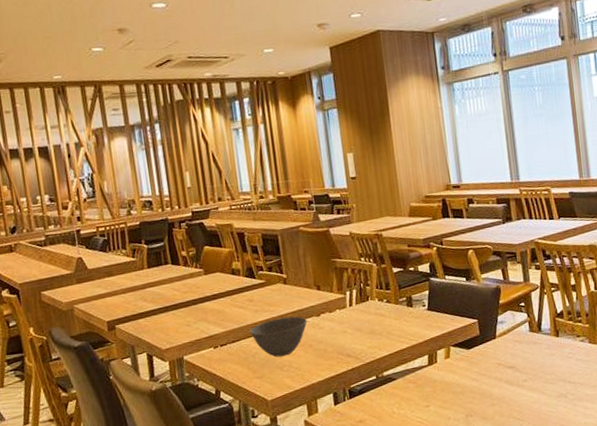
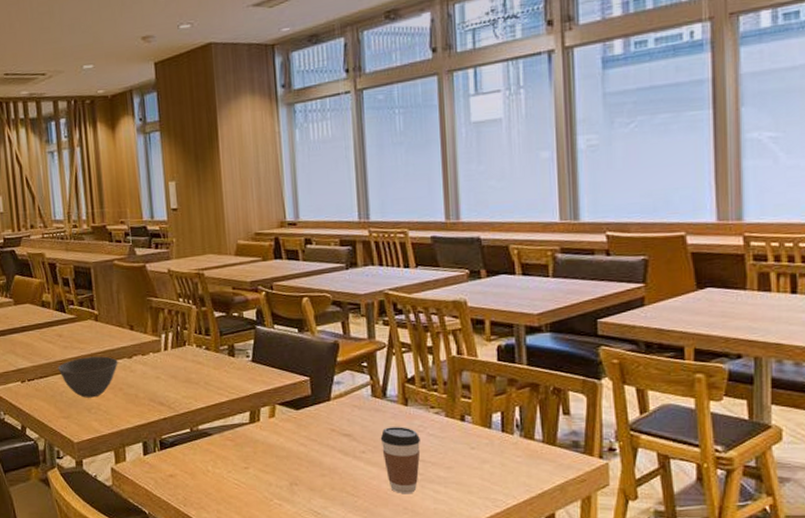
coffee cup: none [538,355,571,413] -> present [380,427,421,493]

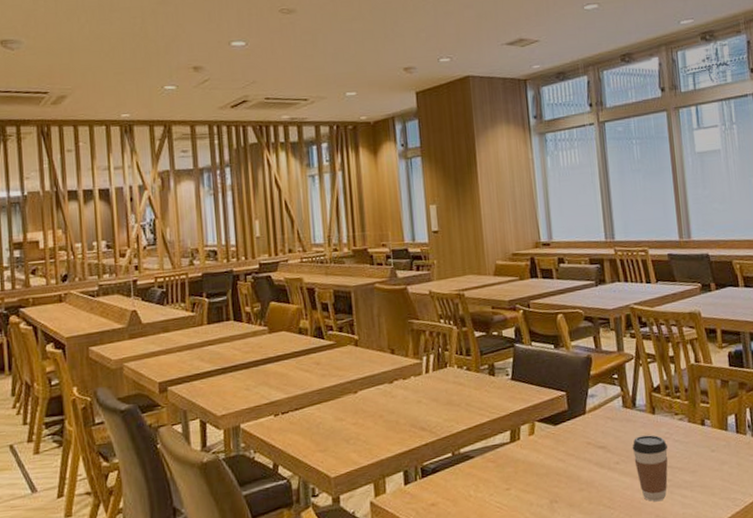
bowl: present [57,356,118,398] -> none [314,382,379,428]

